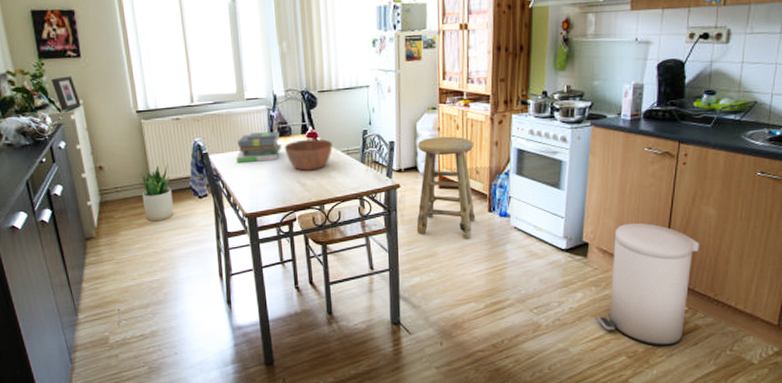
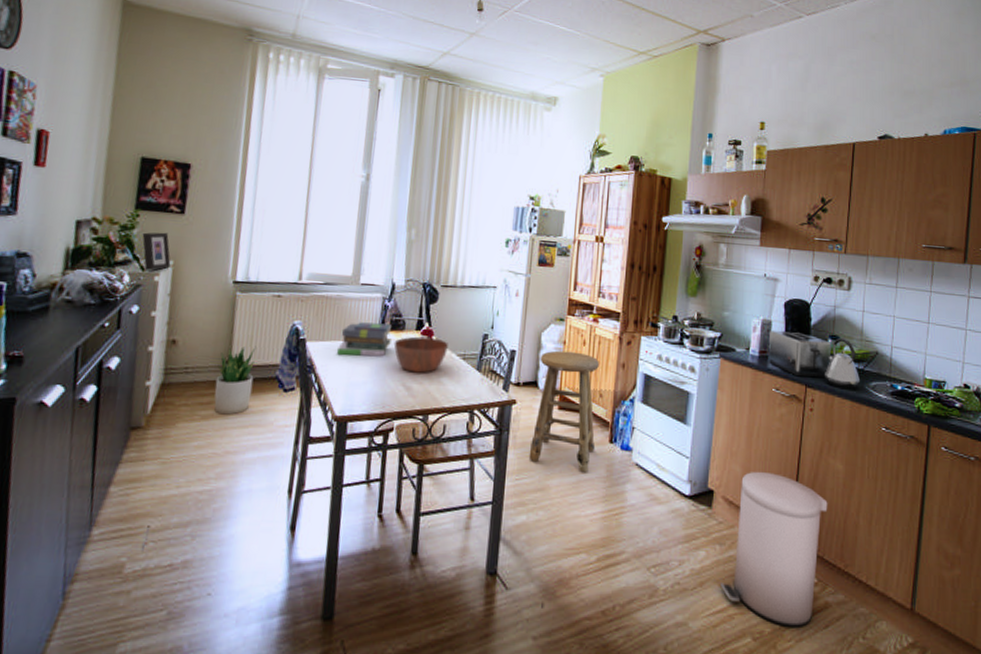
toaster: none [640,91,707,135] -> present [768,330,832,378]
kettle: none [698,92,737,142] -> present [824,338,861,390]

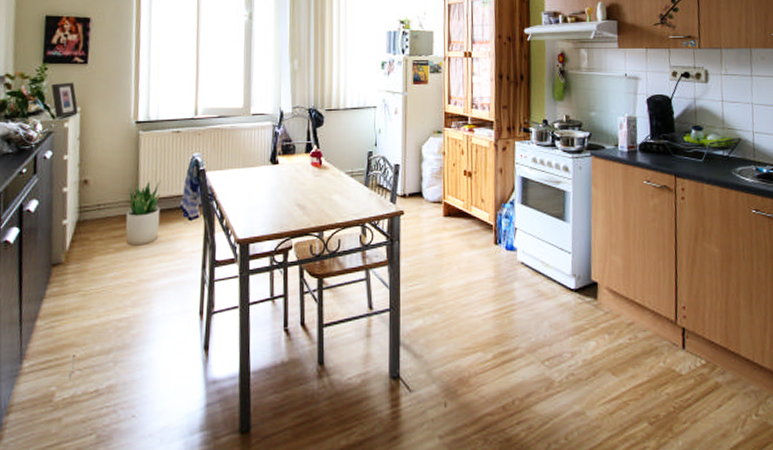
books: present [336,322,391,357] -> none [234,149,283,181]
bowl: present [394,336,448,373] -> none [286,158,336,193]
step stool: present [528,350,599,472] -> none [420,161,482,274]
pedal bin: present [720,471,828,629] -> none [613,260,709,411]
toaster: present [768,330,832,378] -> none [635,125,697,168]
kettle: present [824,338,861,390] -> none [691,128,727,177]

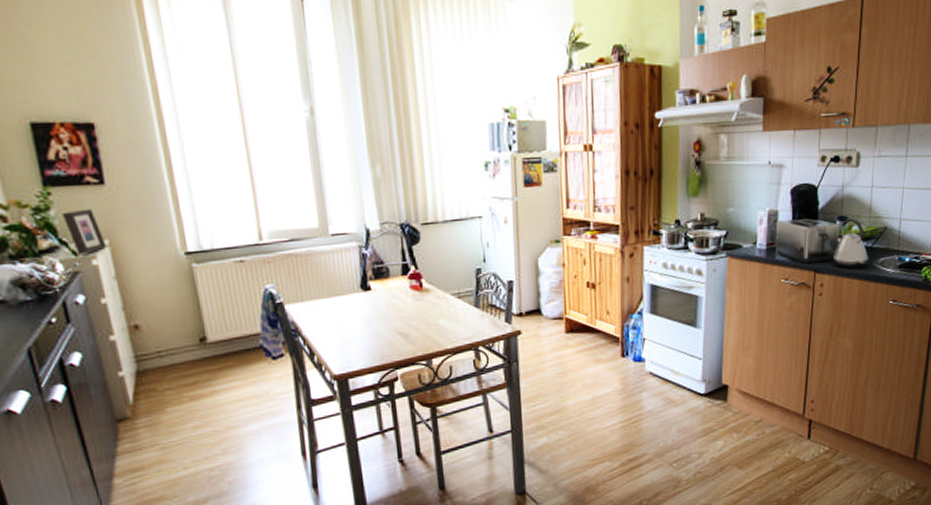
planter: present [125,179,161,246] -> none [193,317,240,393]
toaster: none [635,125,697,168] -> present [775,217,840,264]
kettle: none [691,128,727,177] -> present [832,218,869,270]

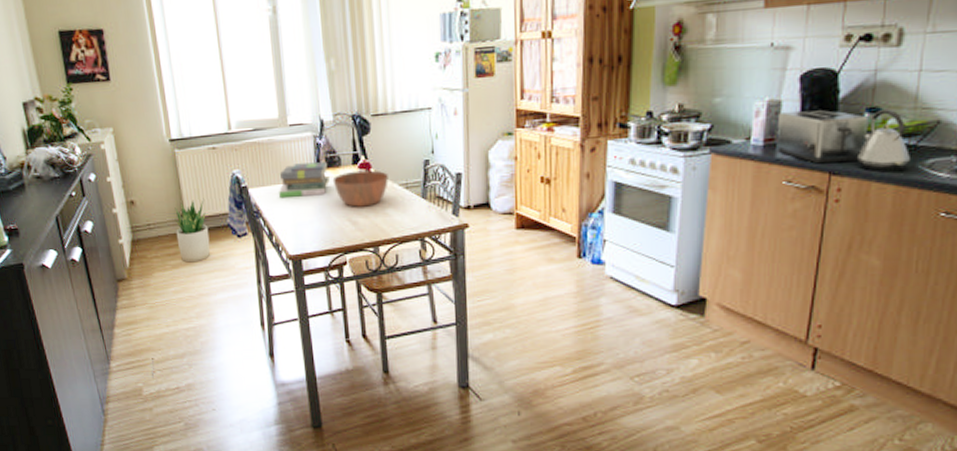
picture frame: present [61,208,107,254] -> none [79,101,111,140]
planter: none [193,317,240,393] -> present [174,198,211,263]
books: none [319,273,378,313] -> present [278,162,330,197]
bowl: none [380,280,440,320] -> present [332,170,388,207]

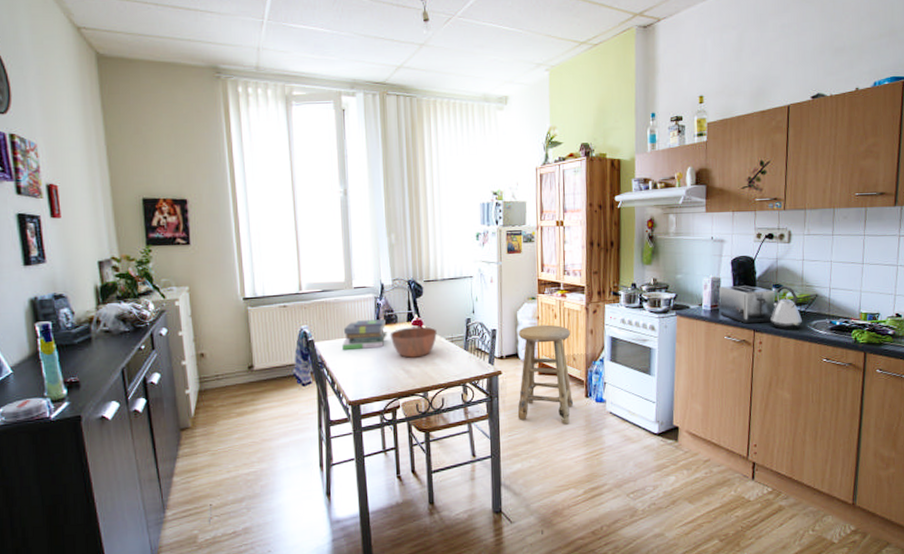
planter: present [174,198,211,263] -> none [243,350,276,410]
step stool: none [488,166,562,289] -> present [517,324,574,424]

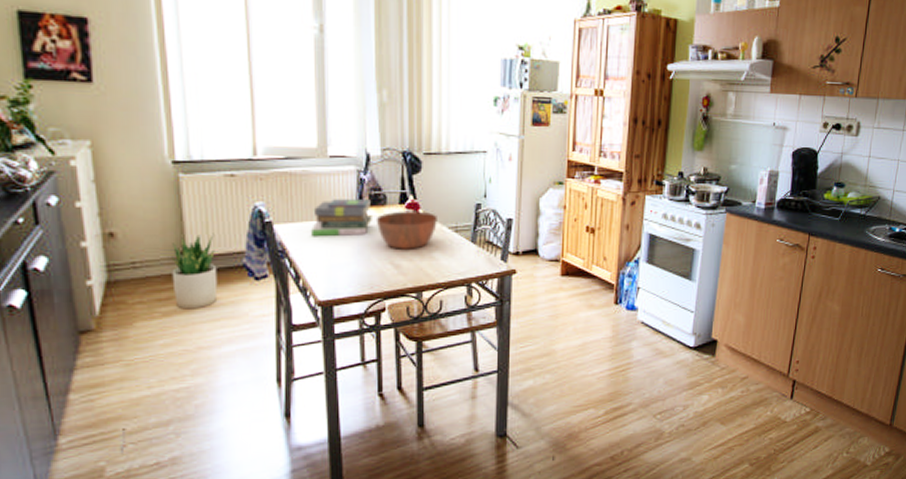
planter: none [243,350,276,410] -> present [171,233,218,310]
step stool: present [517,324,574,424] -> none [532,216,602,334]
toaster: present [718,284,776,324] -> none [773,180,836,226]
kettle: present [769,286,803,331] -> none [827,186,862,235]

